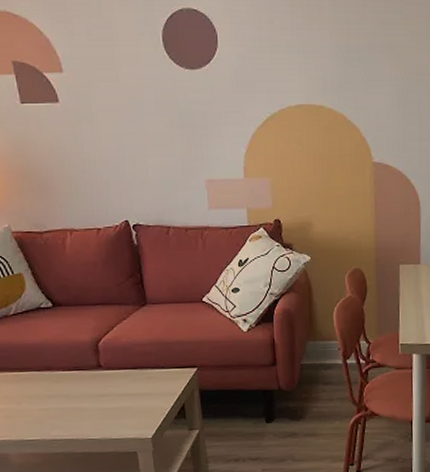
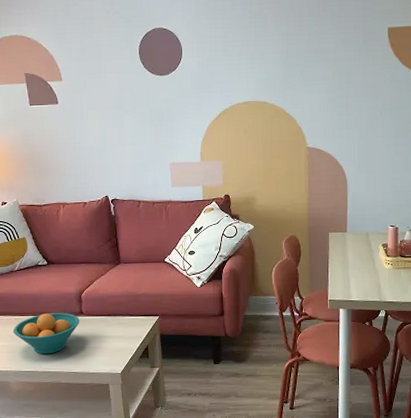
fruit bowl: none [11,366,98,419] -> present [13,312,80,354]

